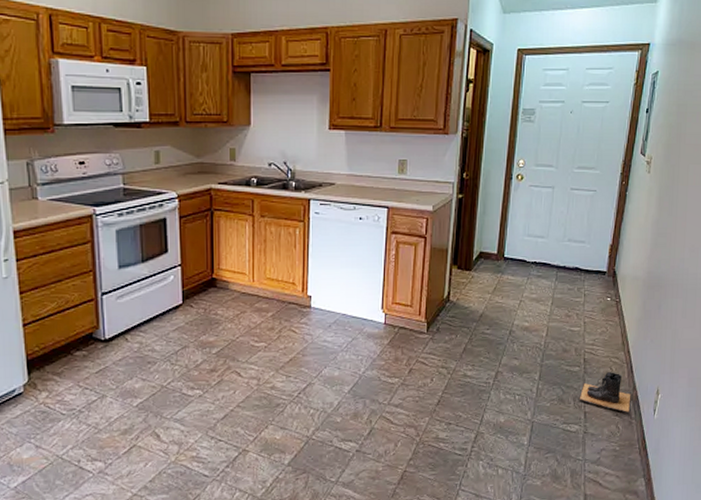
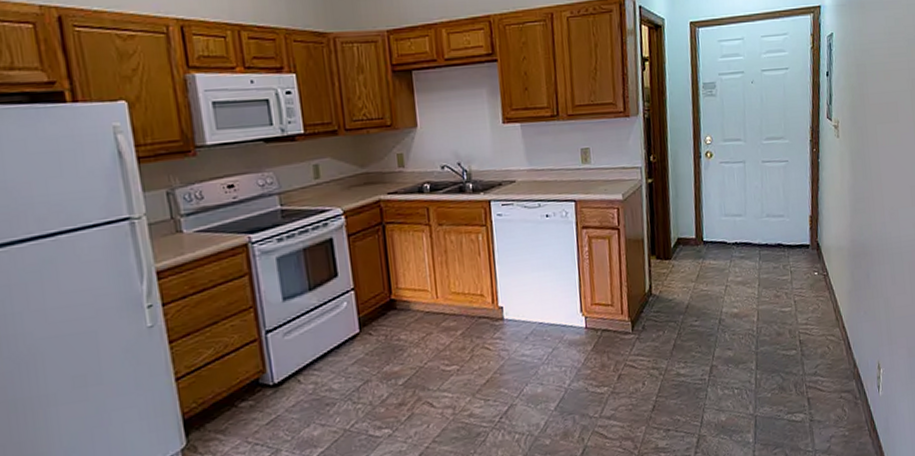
boots: present [579,372,631,412] -> none [800,351,854,393]

